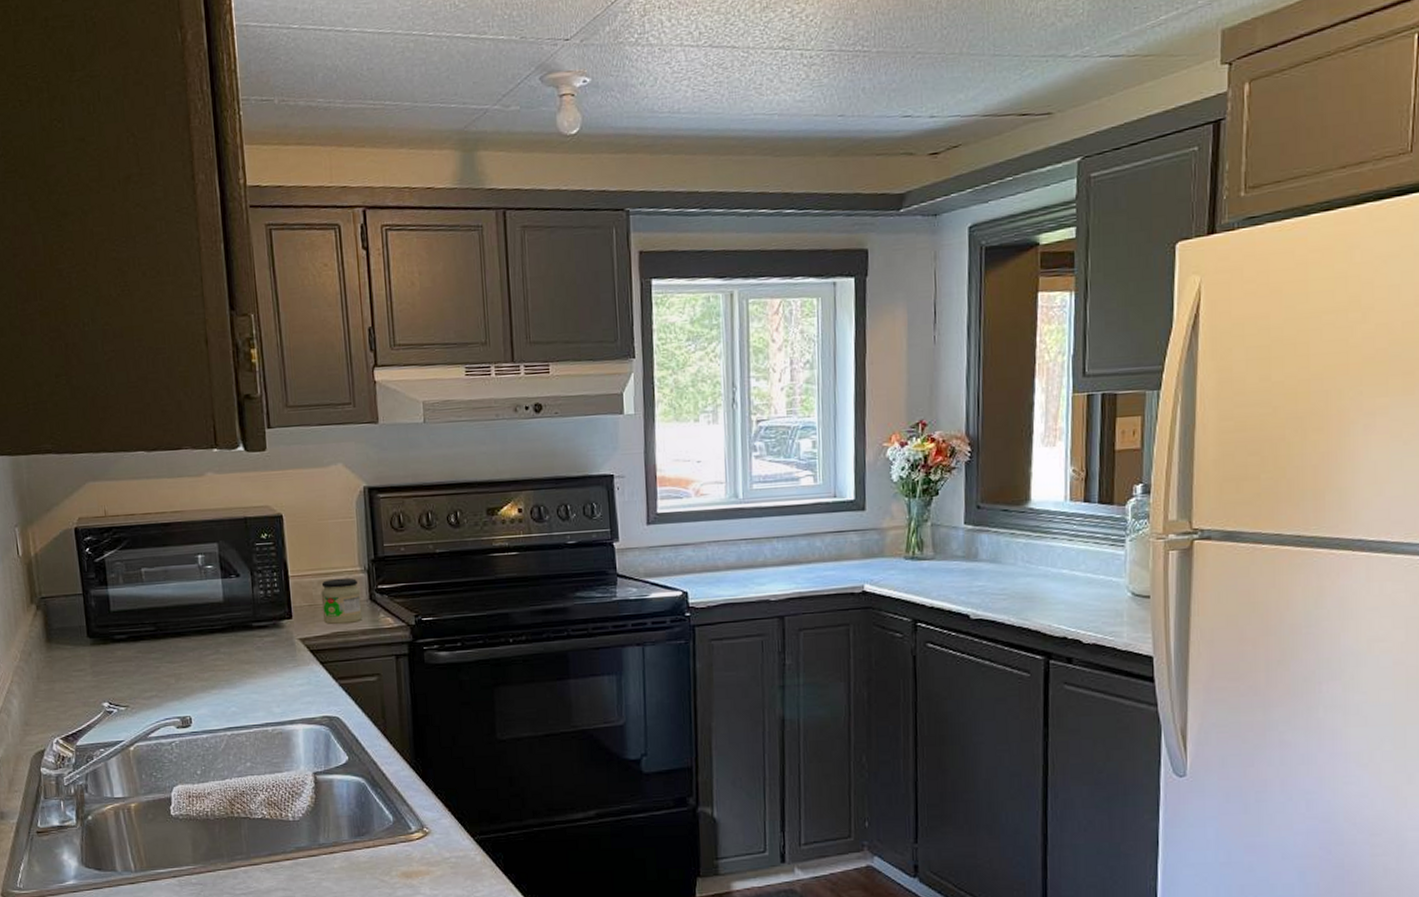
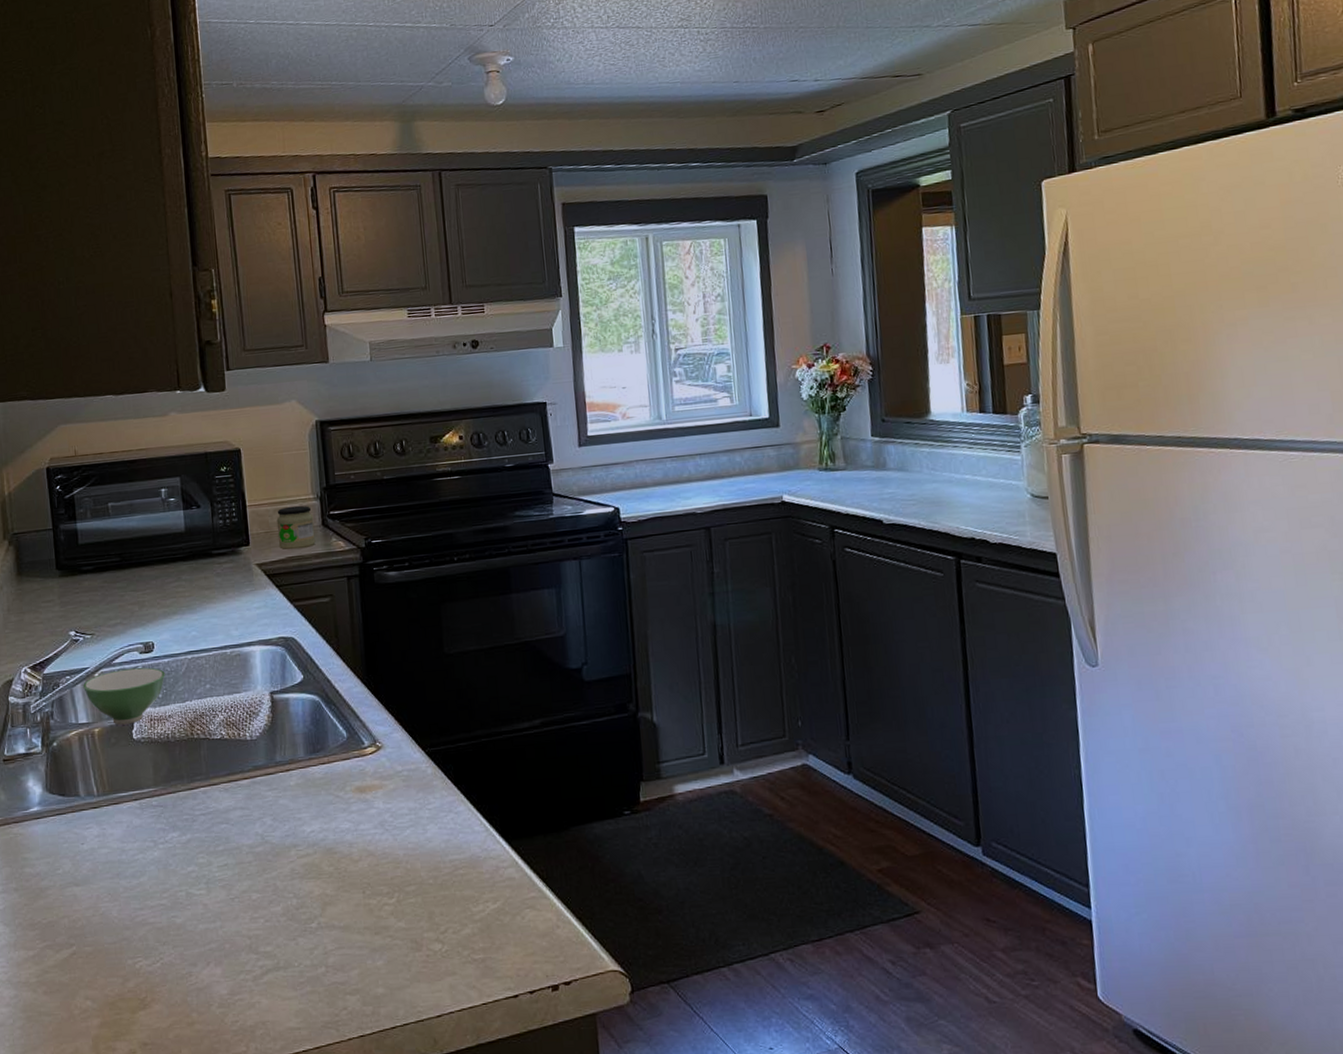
bowl: none [118,743,204,801] -> present [83,667,165,725]

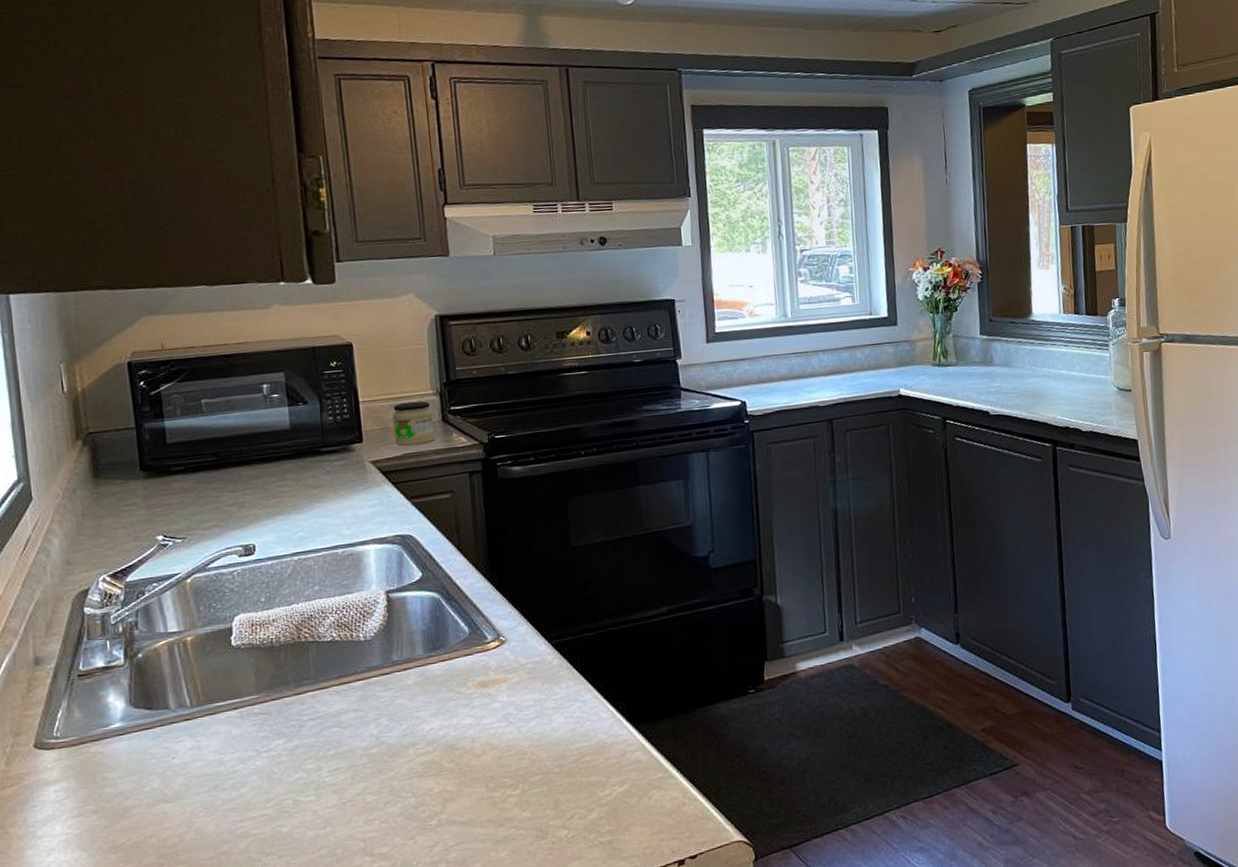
bowl: present [83,667,165,725] -> none [173,571,268,632]

